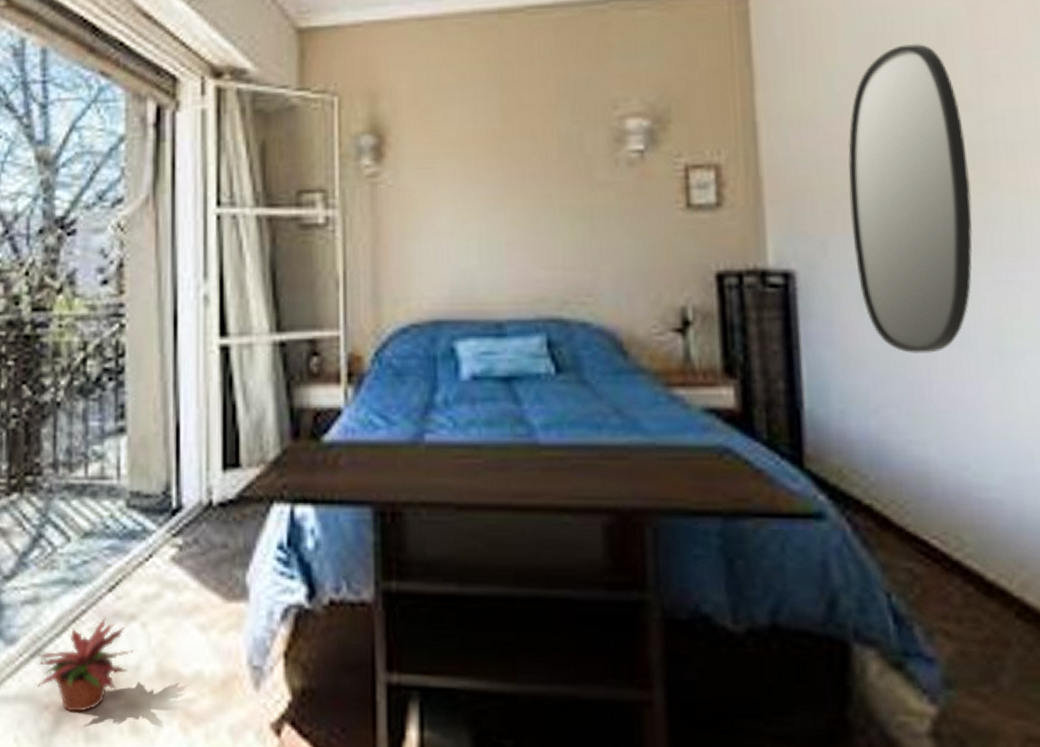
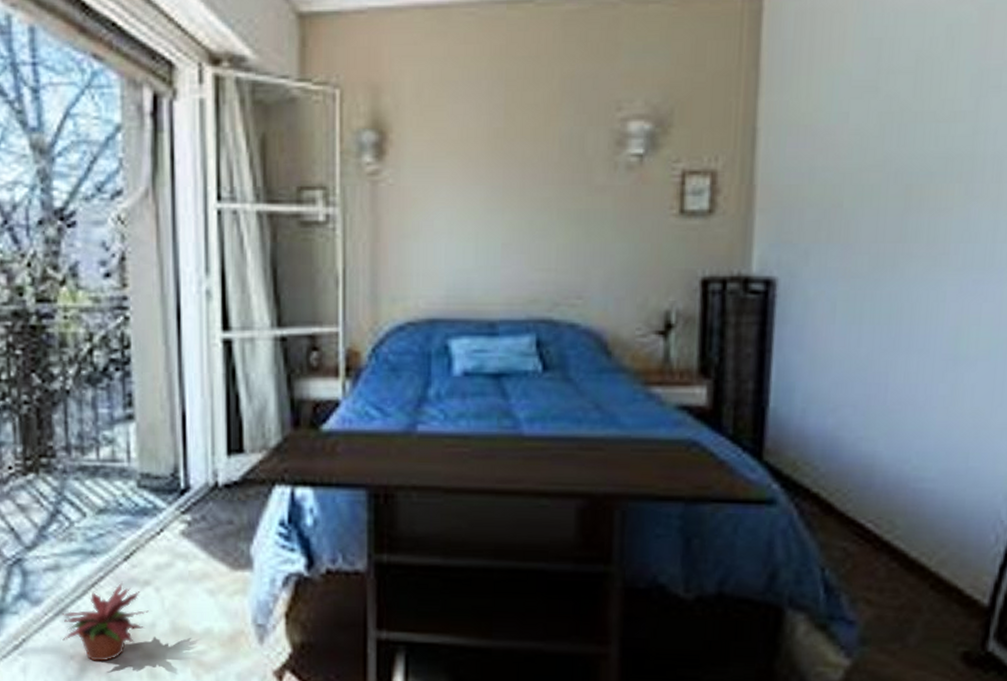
home mirror: present [848,44,973,353] -> none [834,51,956,358]

